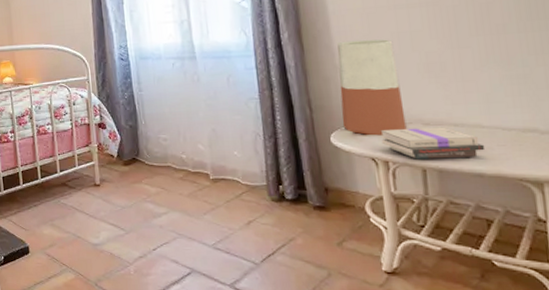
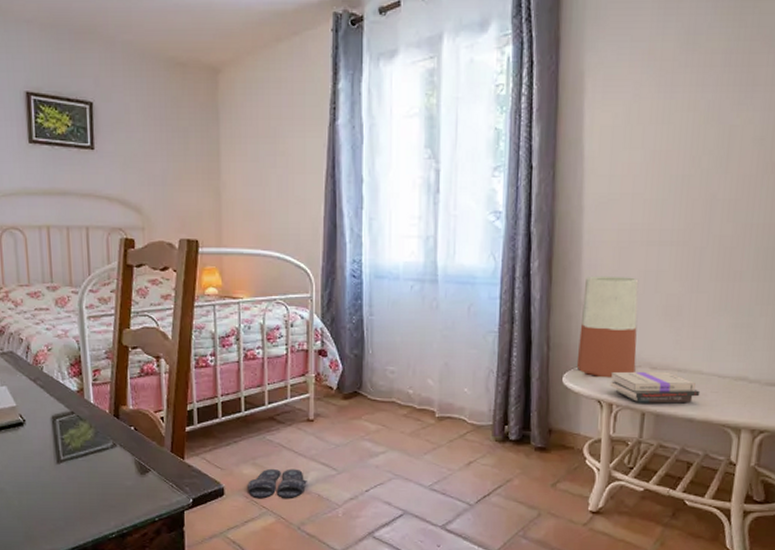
slippers: none [48,229,100,257] -> present [248,468,307,499]

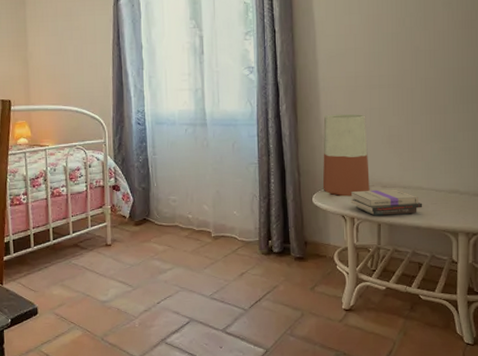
slippers: present [248,468,307,499] -> none [57,287,108,316]

